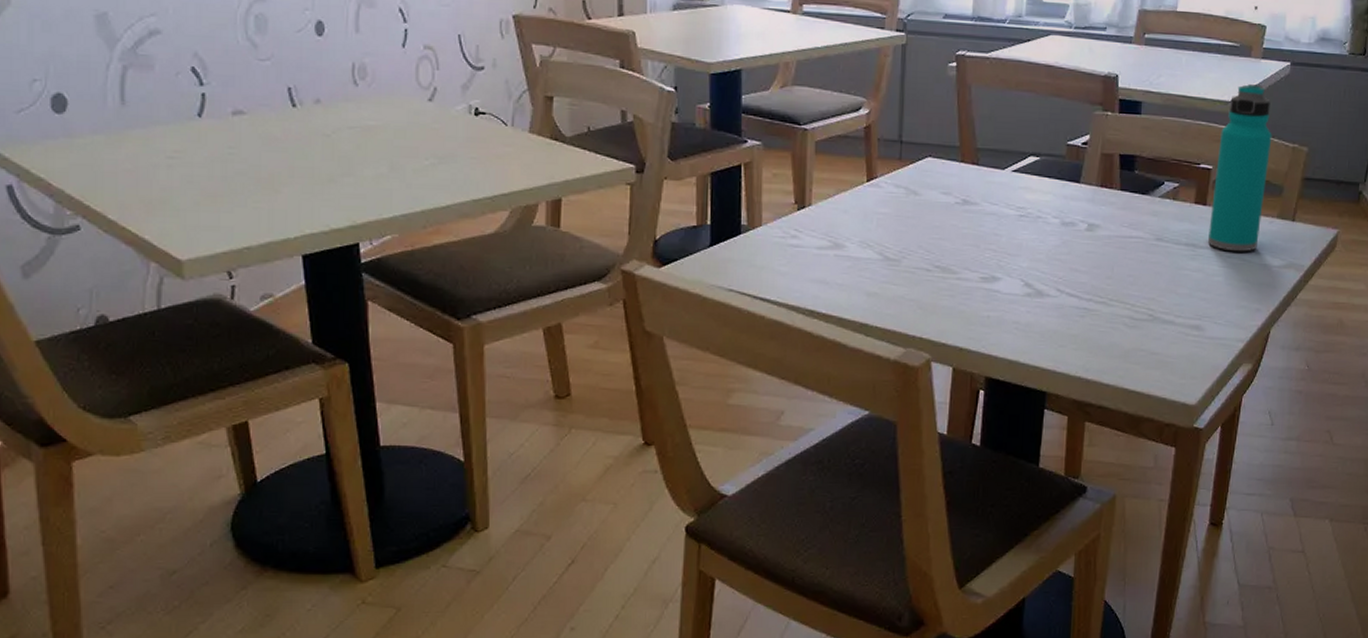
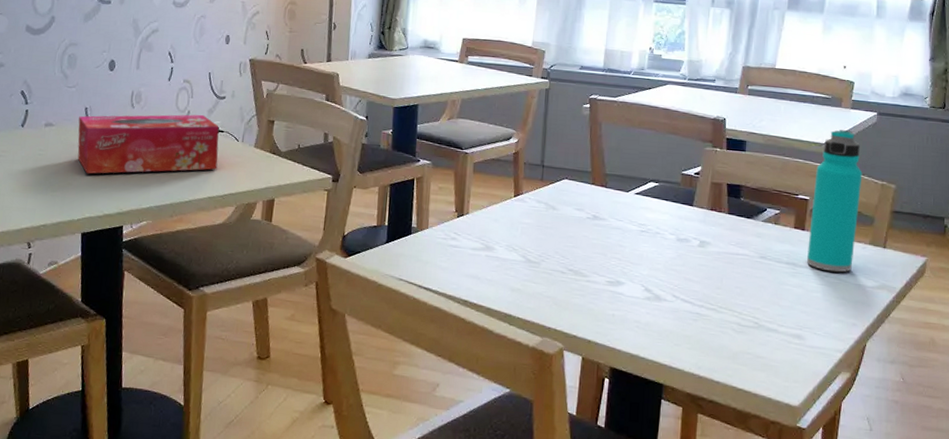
tissue box: none [280,91,482,177] -> present [77,114,219,174]

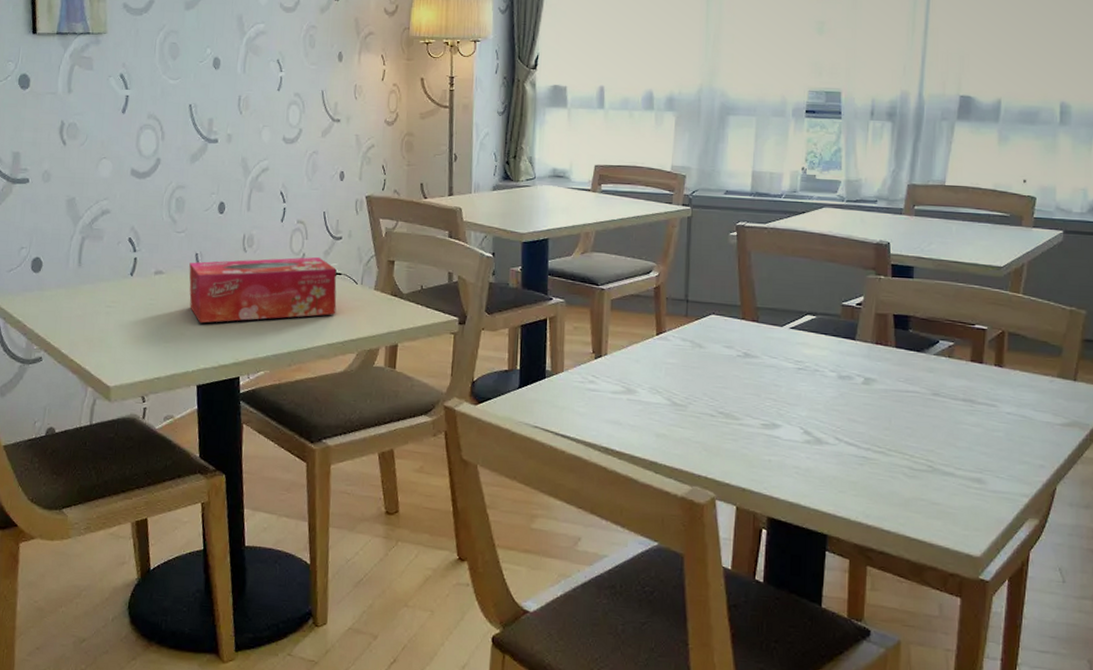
water bottle: present [806,130,863,273] -> none [985,251,1048,409]

